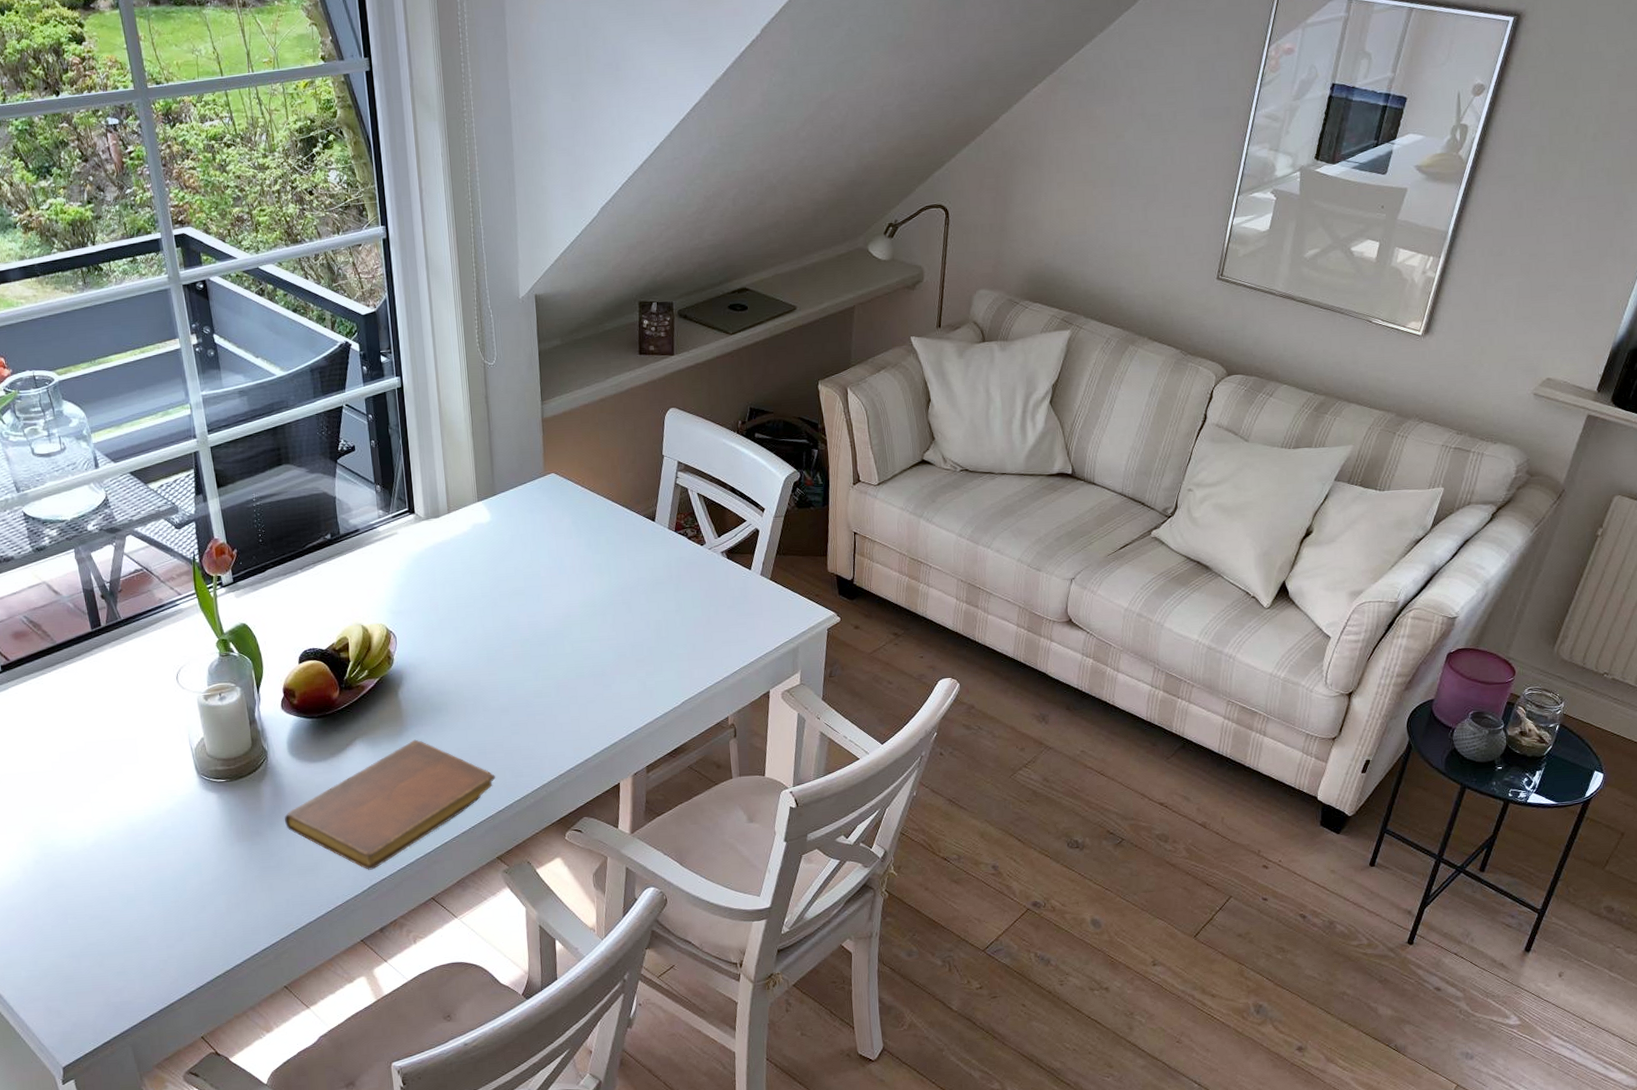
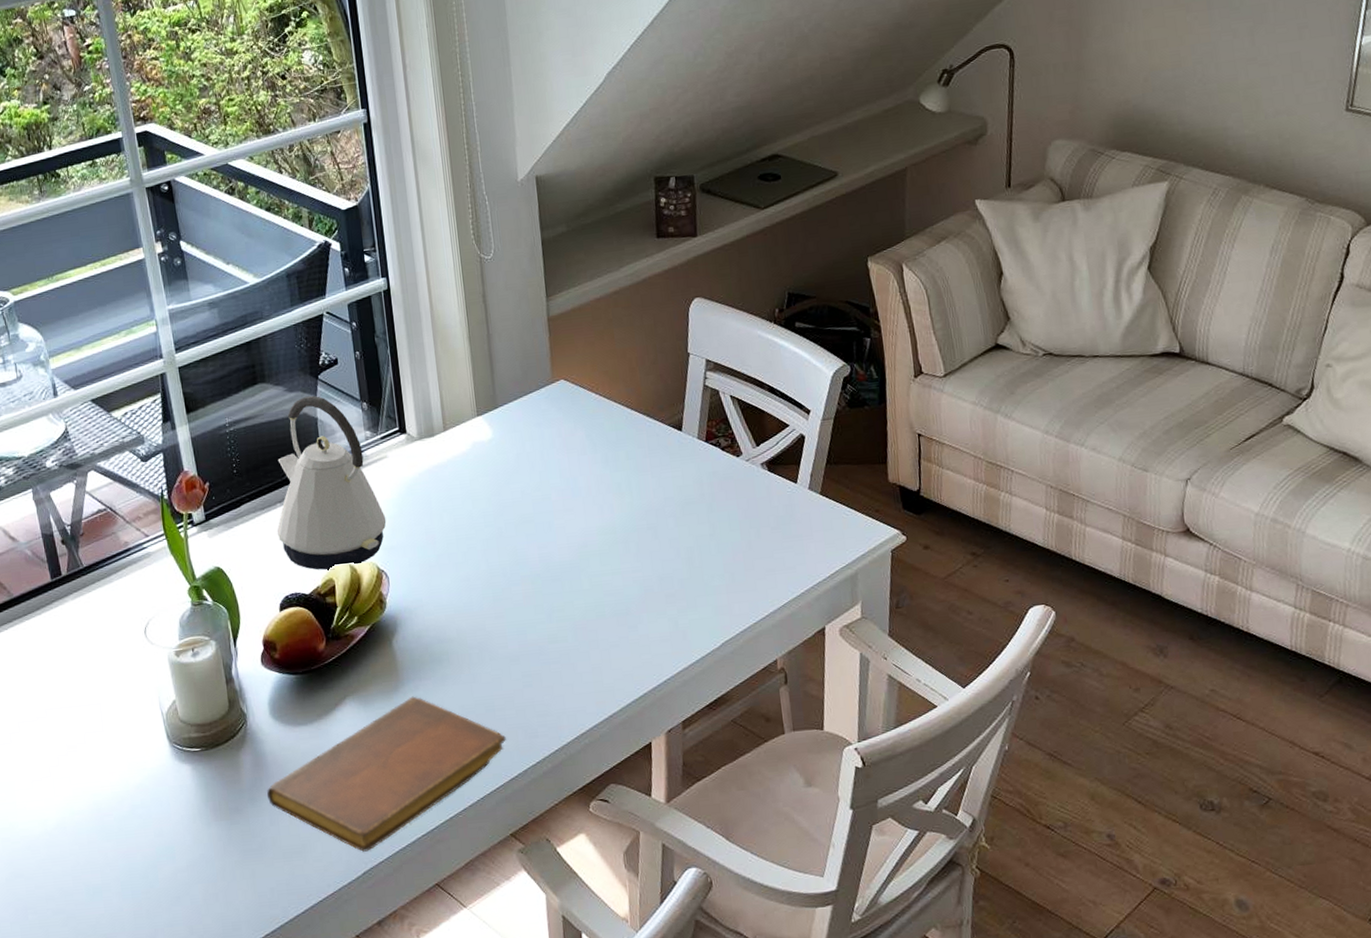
kettle: none [297,477,396,630] -> present [277,395,387,570]

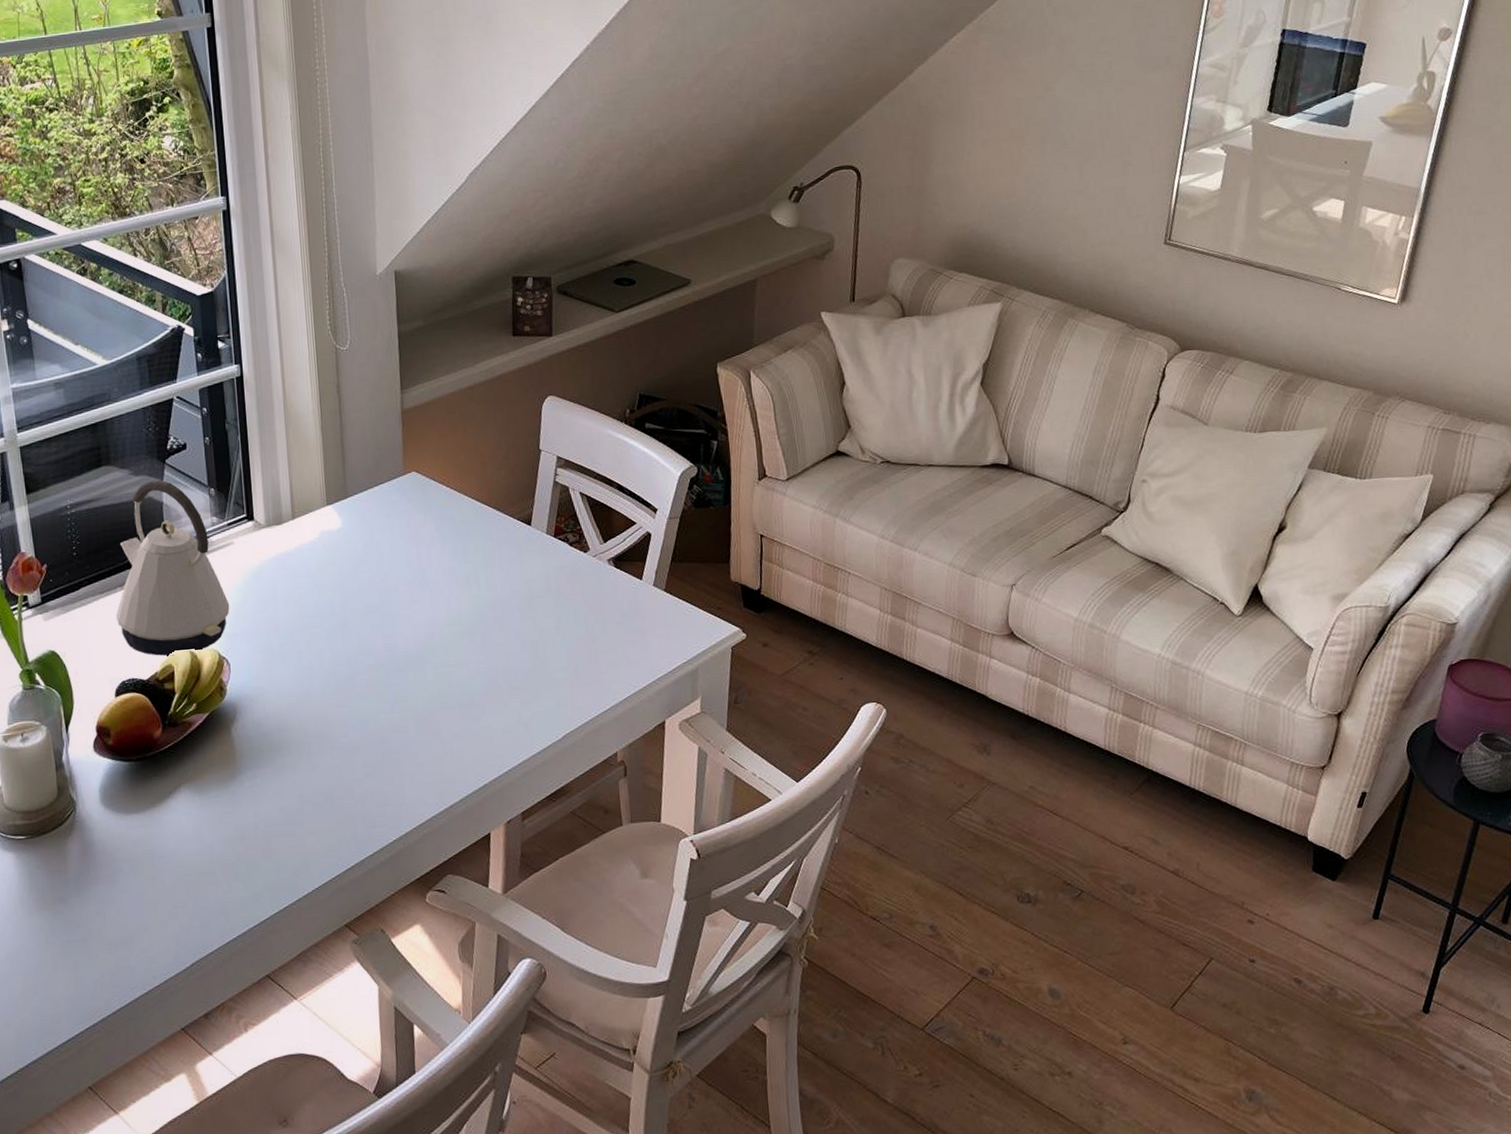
notebook: present [267,696,506,852] -> none [94,785,344,943]

